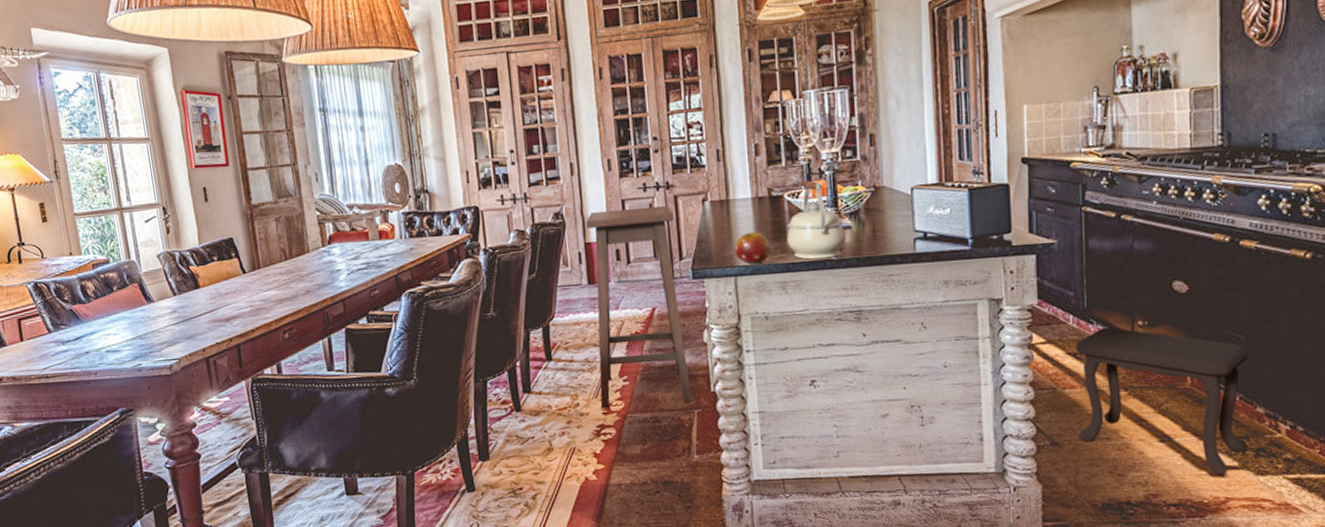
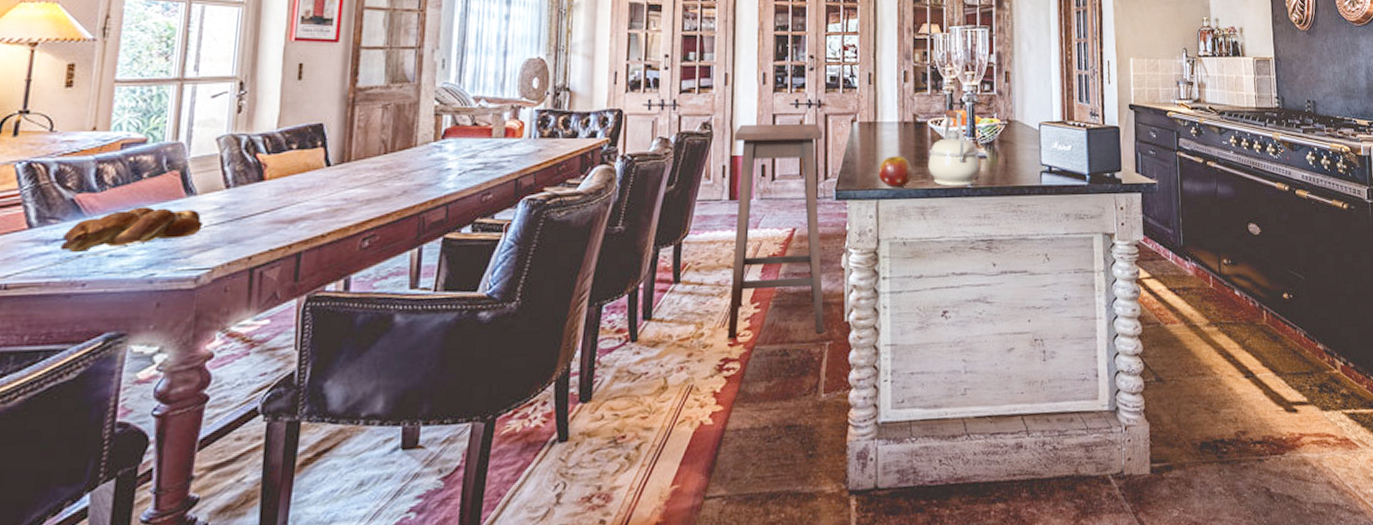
bread loaf: none [72,313,165,349] -> present [60,206,204,252]
stool: present [1076,327,1248,475] -> none [1175,264,1312,410]

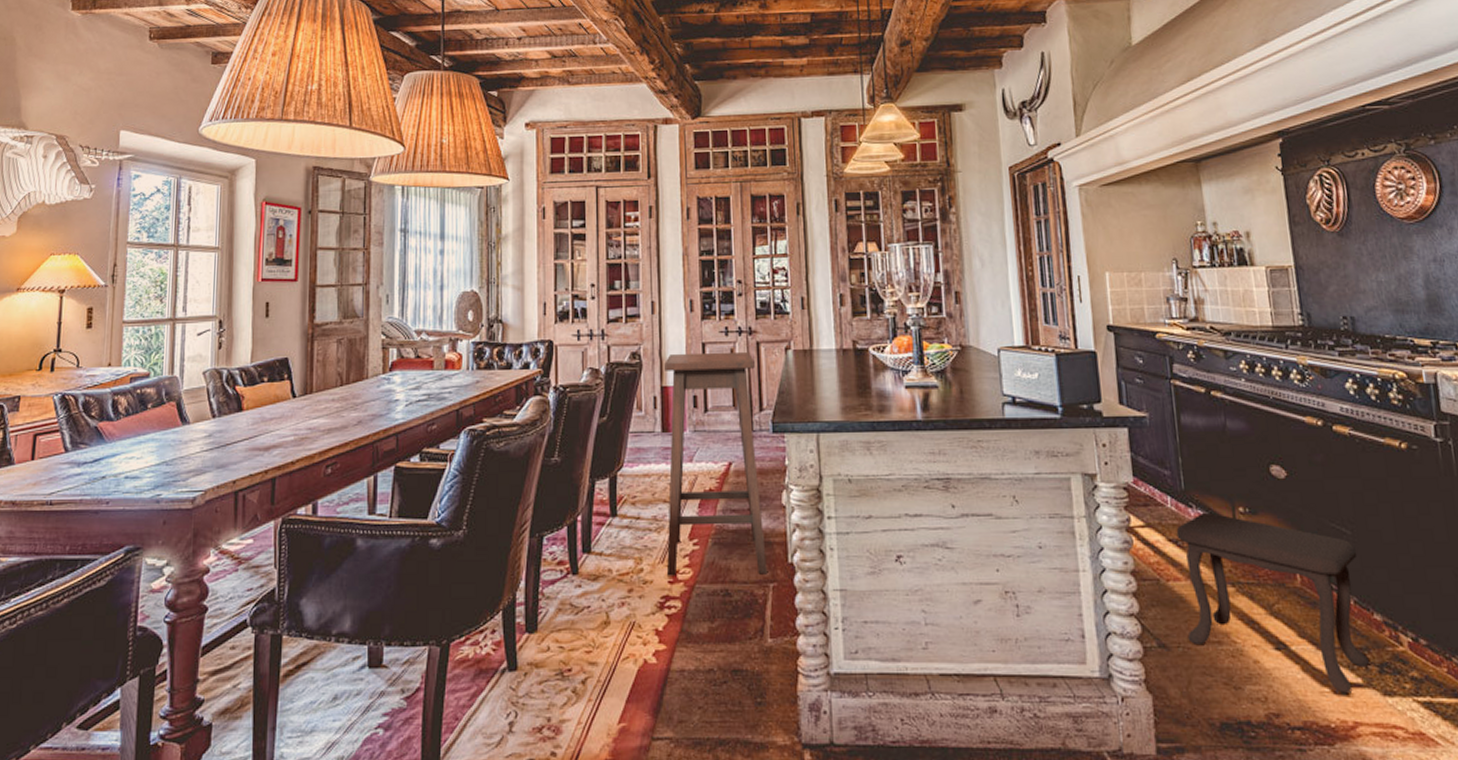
bread loaf: present [60,206,204,252] -> none [89,434,197,473]
fruit: present [878,156,912,187] -> none [817,386,855,419]
kettle: present [928,109,981,187] -> none [871,335,932,419]
stool: none [1175,264,1312,410] -> present [1176,512,1369,693]

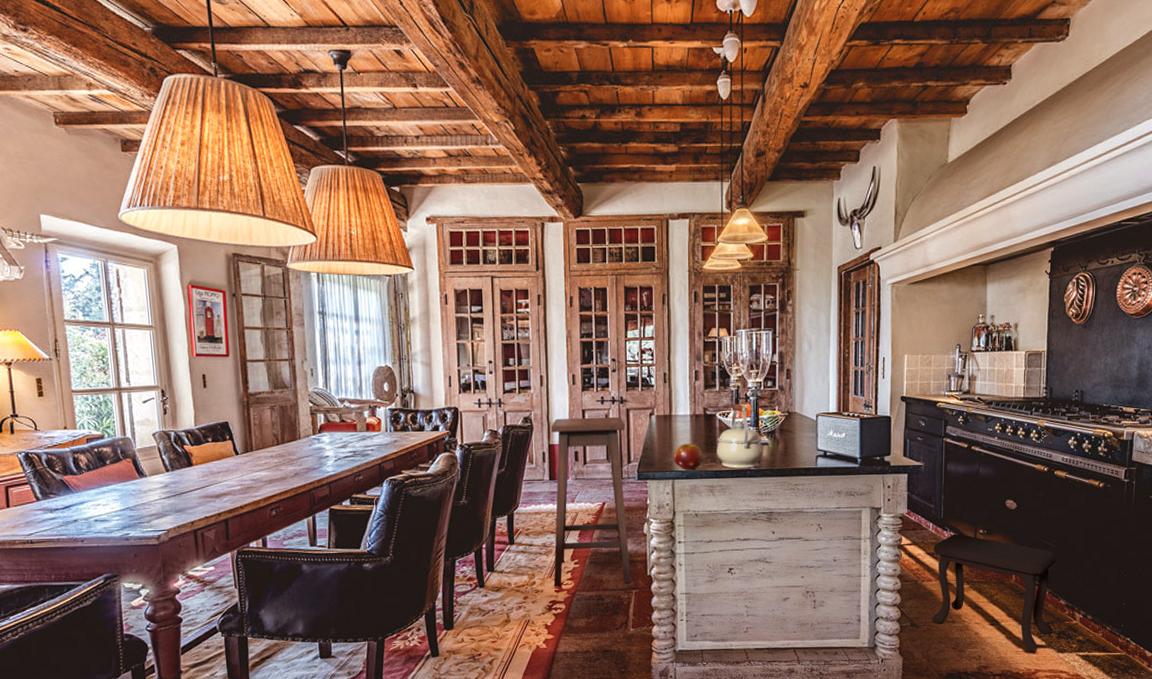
fruit: none [817,386,855,419] -> present [673,443,703,469]
kettle: none [871,335,932,419] -> present [717,403,763,469]

